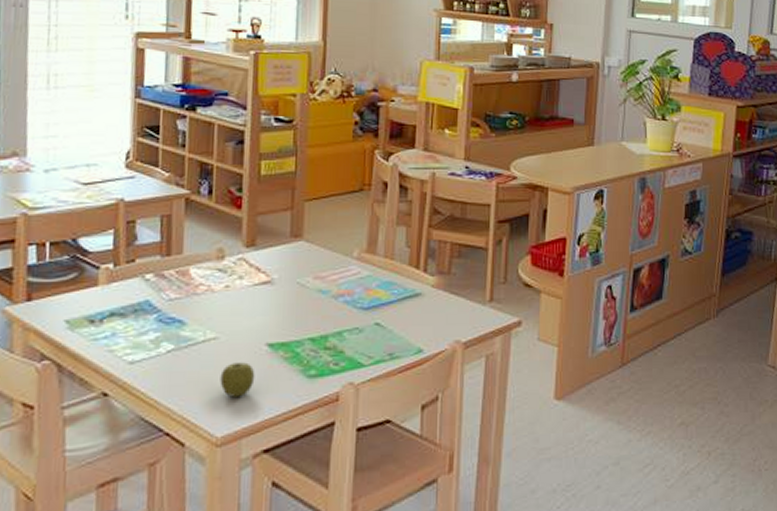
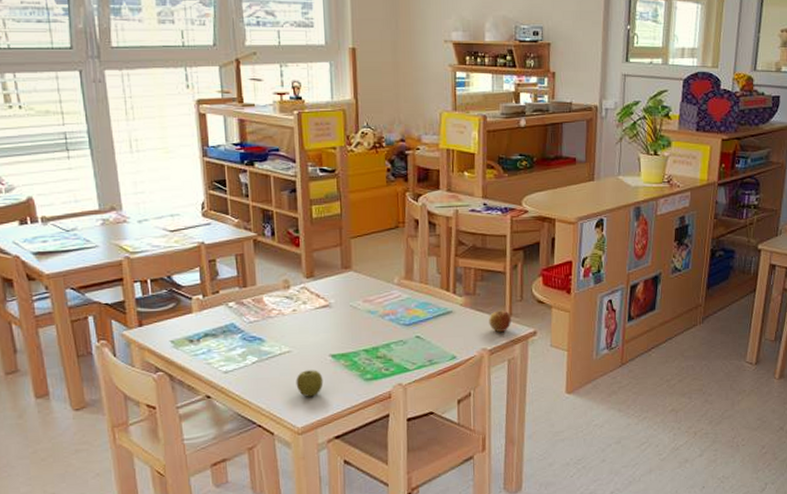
apple: none [465,294,492,320] -> present [489,310,511,332]

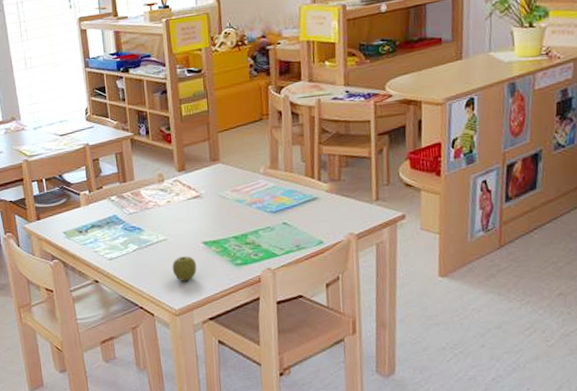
apple: present [489,310,511,332] -> none [355,195,378,216]

